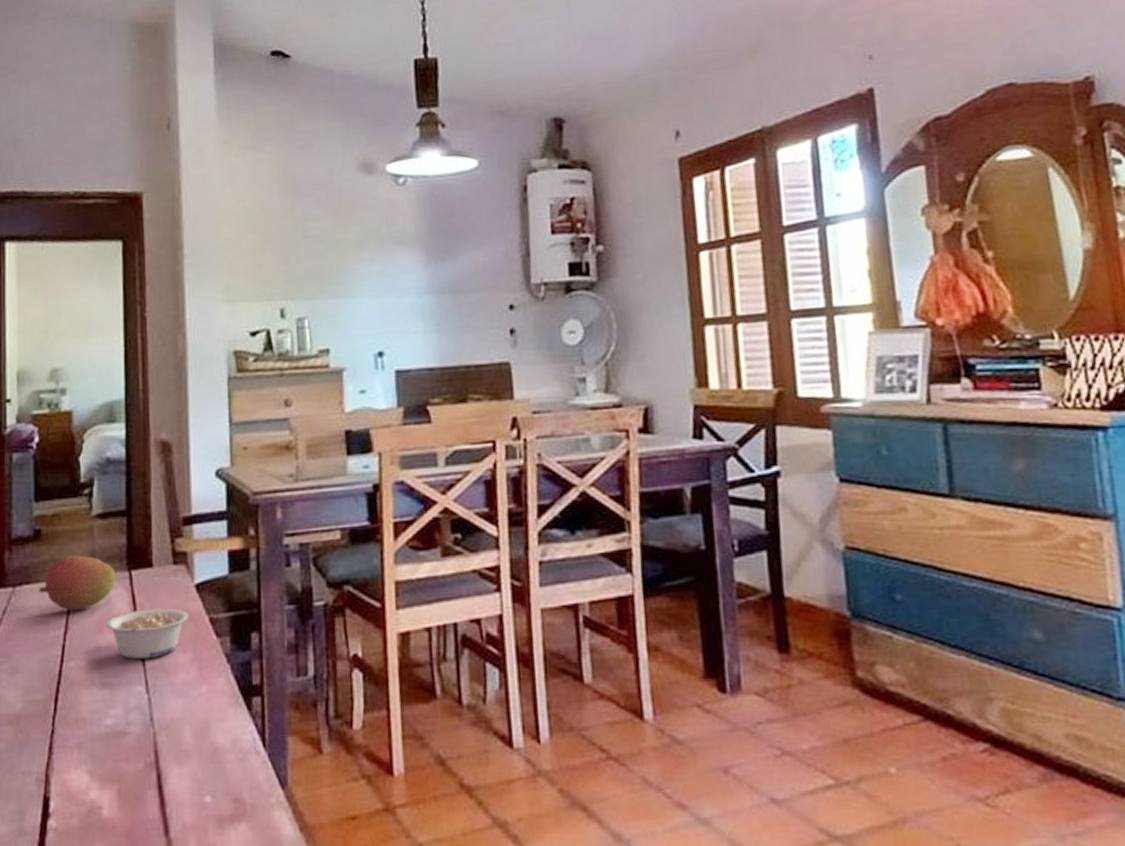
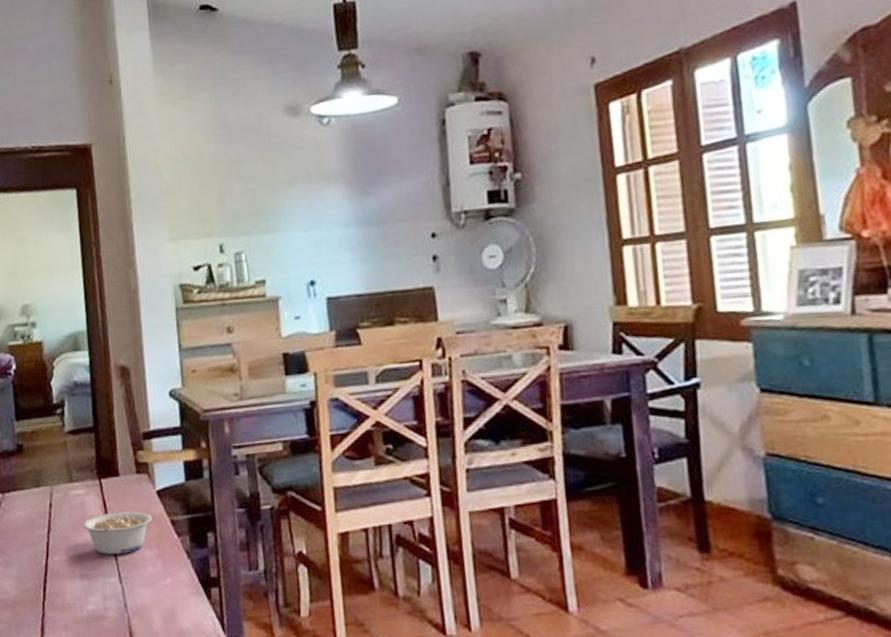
fruit: present [39,555,116,611] -> none [24,466,89,514]

